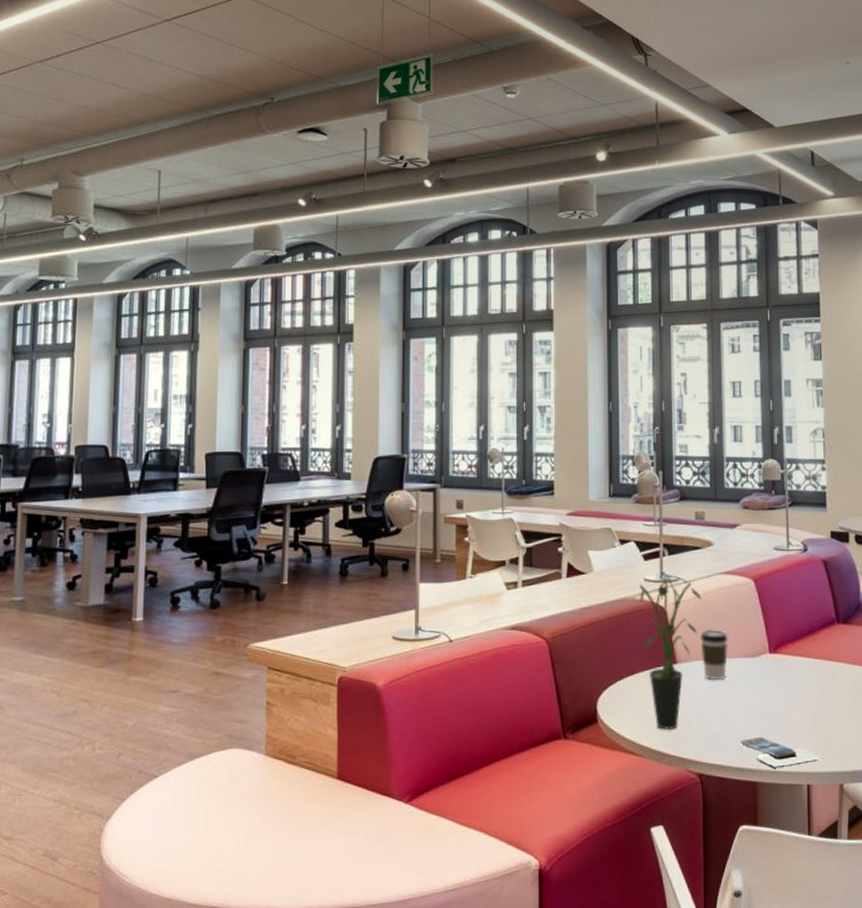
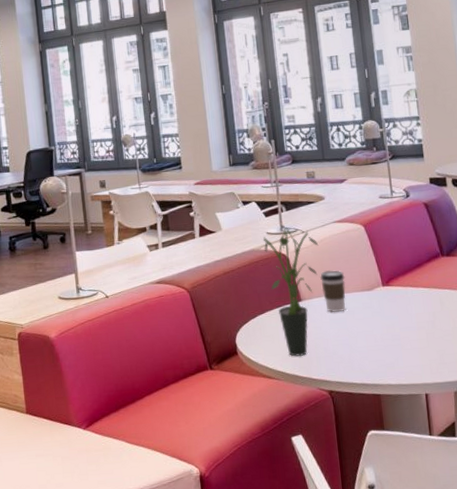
smartphone: present [740,736,822,768] -> none [363,356,437,382]

